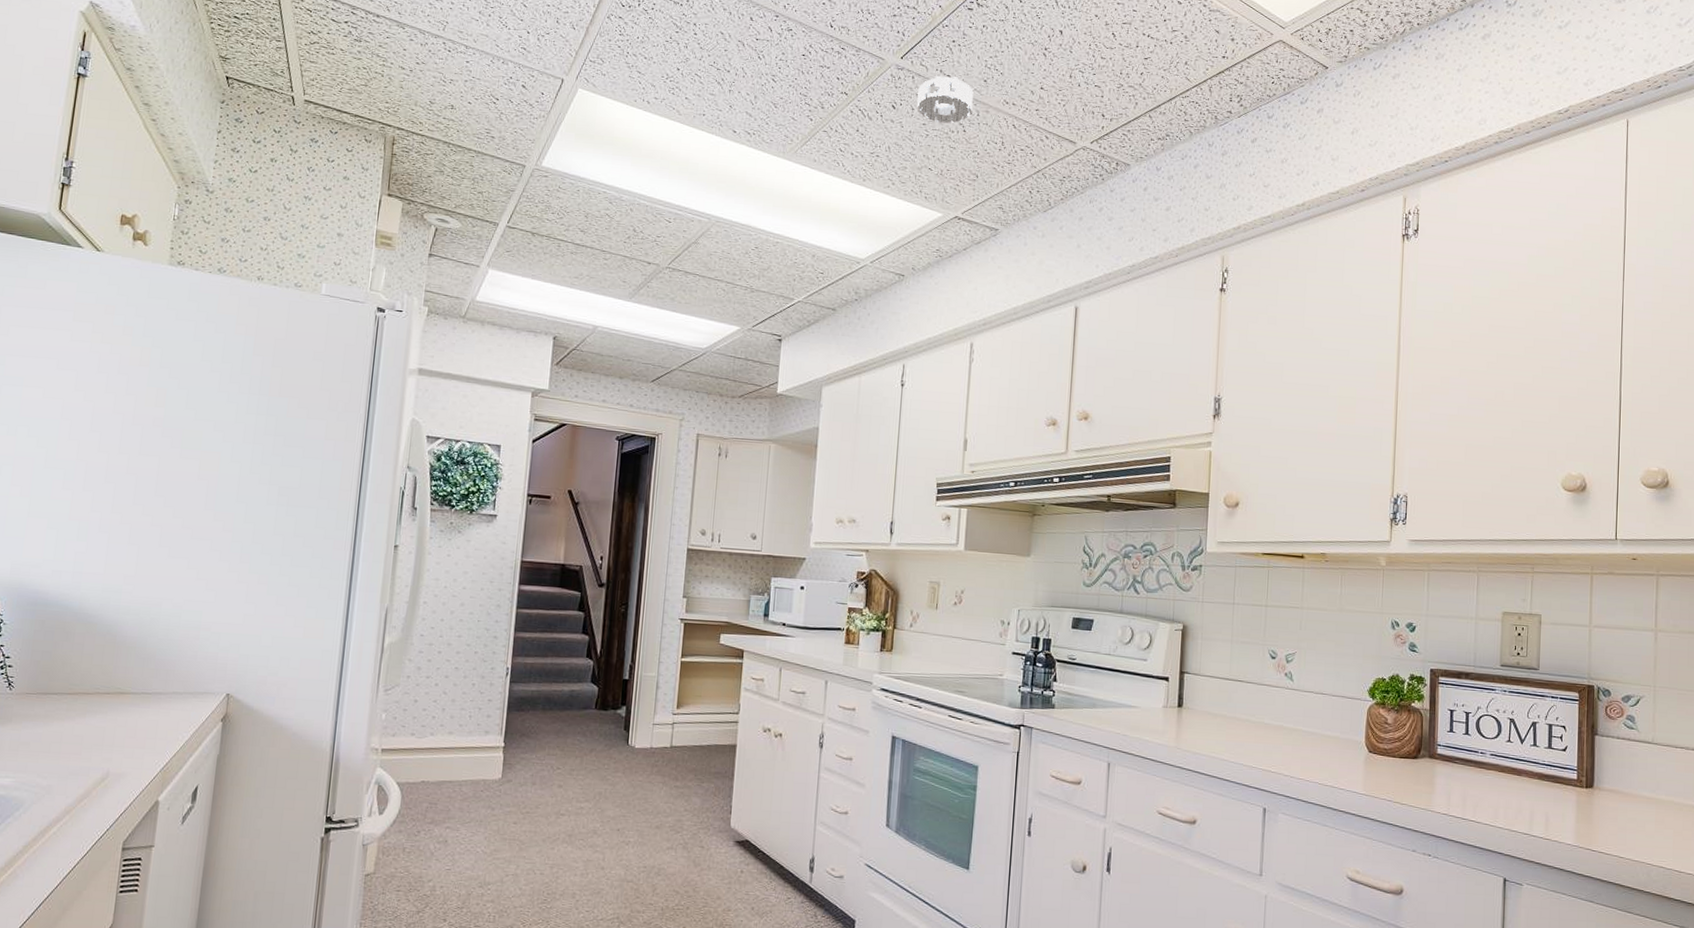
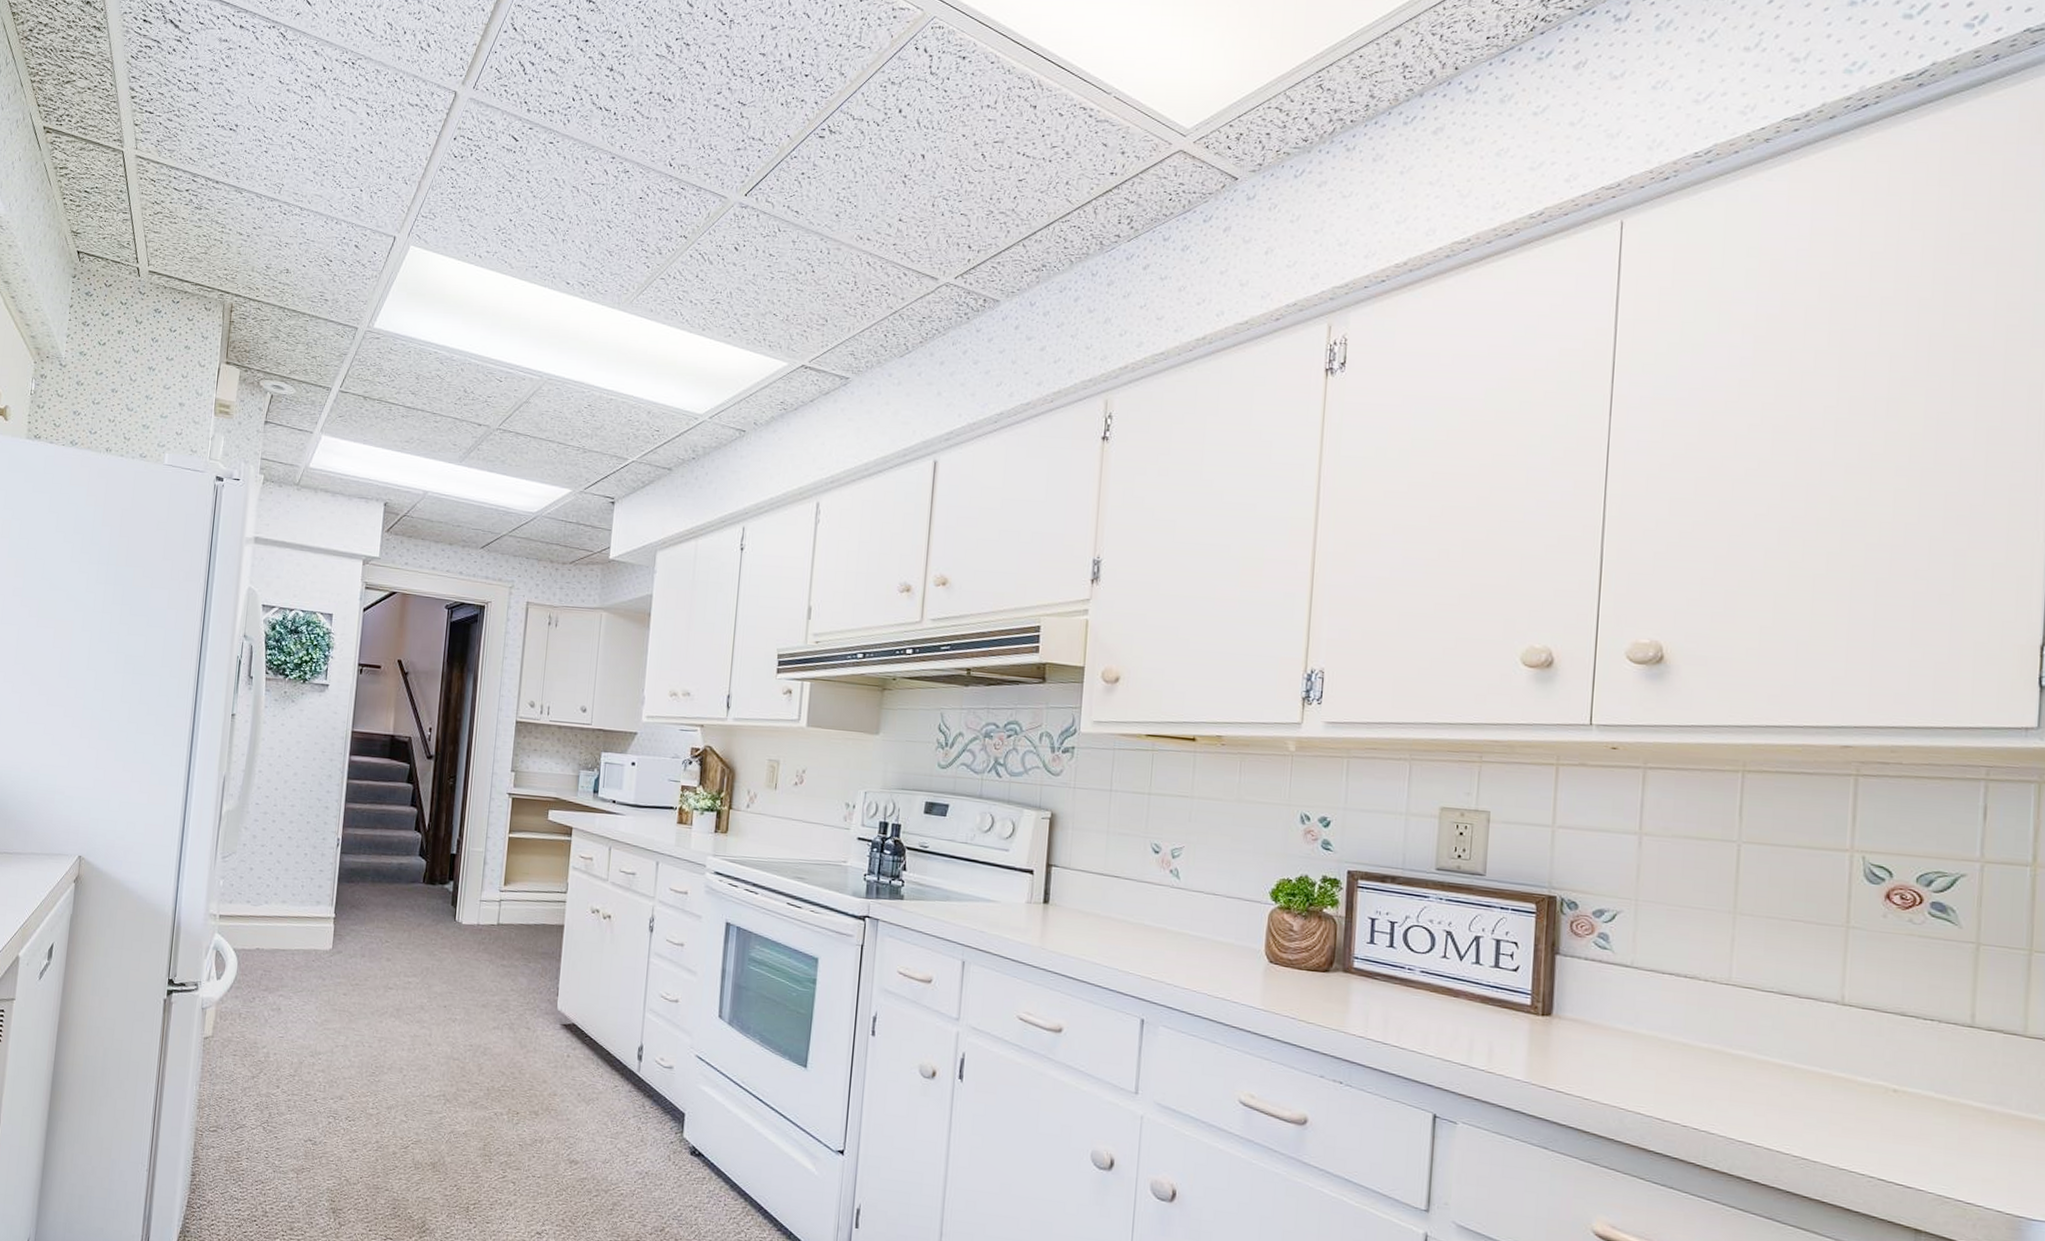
smoke detector: present [917,75,974,124] -> none [761,212,824,264]

